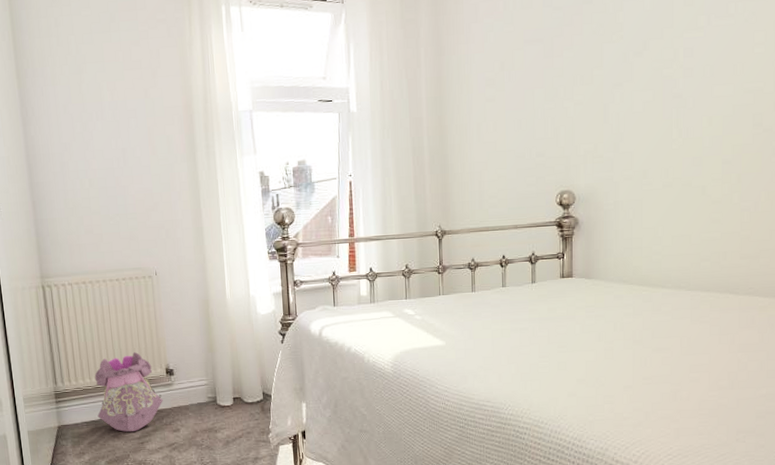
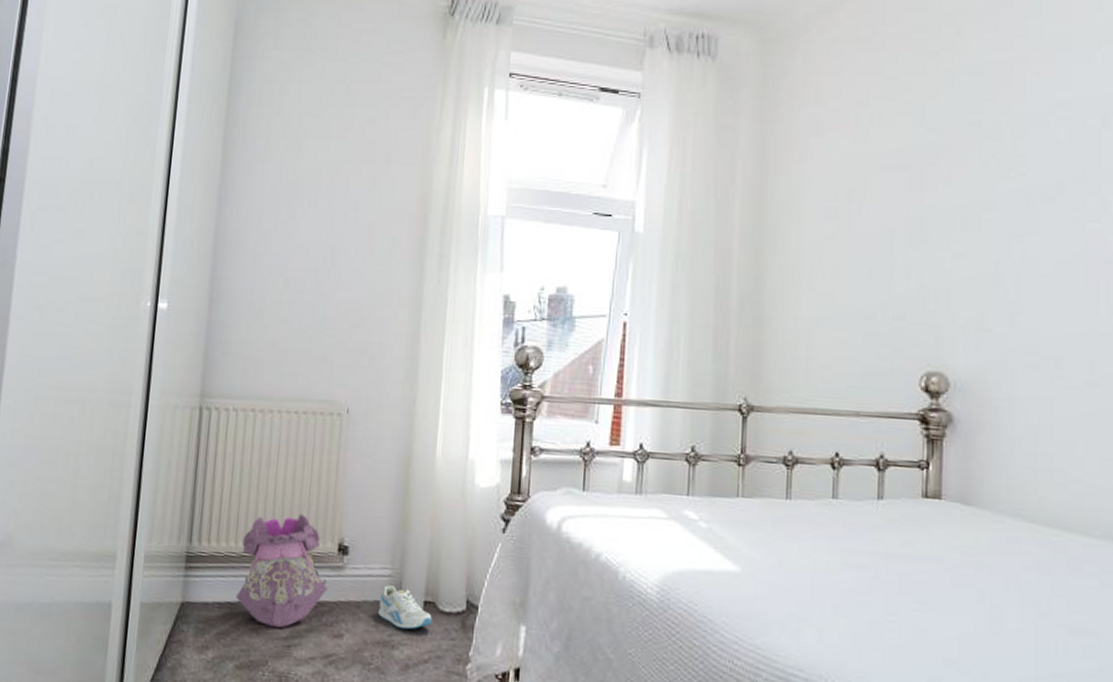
sneaker: none [201,391,241,419] -> present [378,585,432,629]

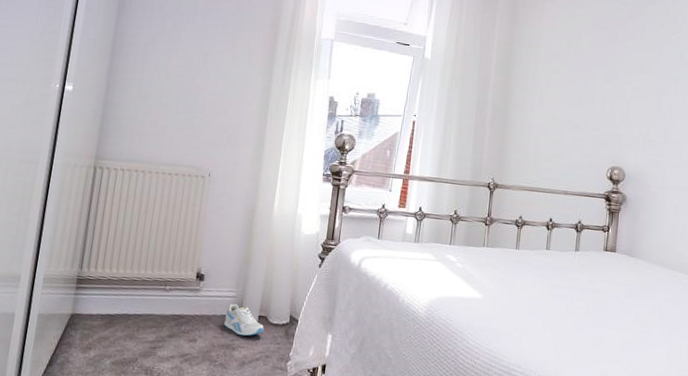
backpack: present [235,514,328,628] -> none [115,250,187,334]

